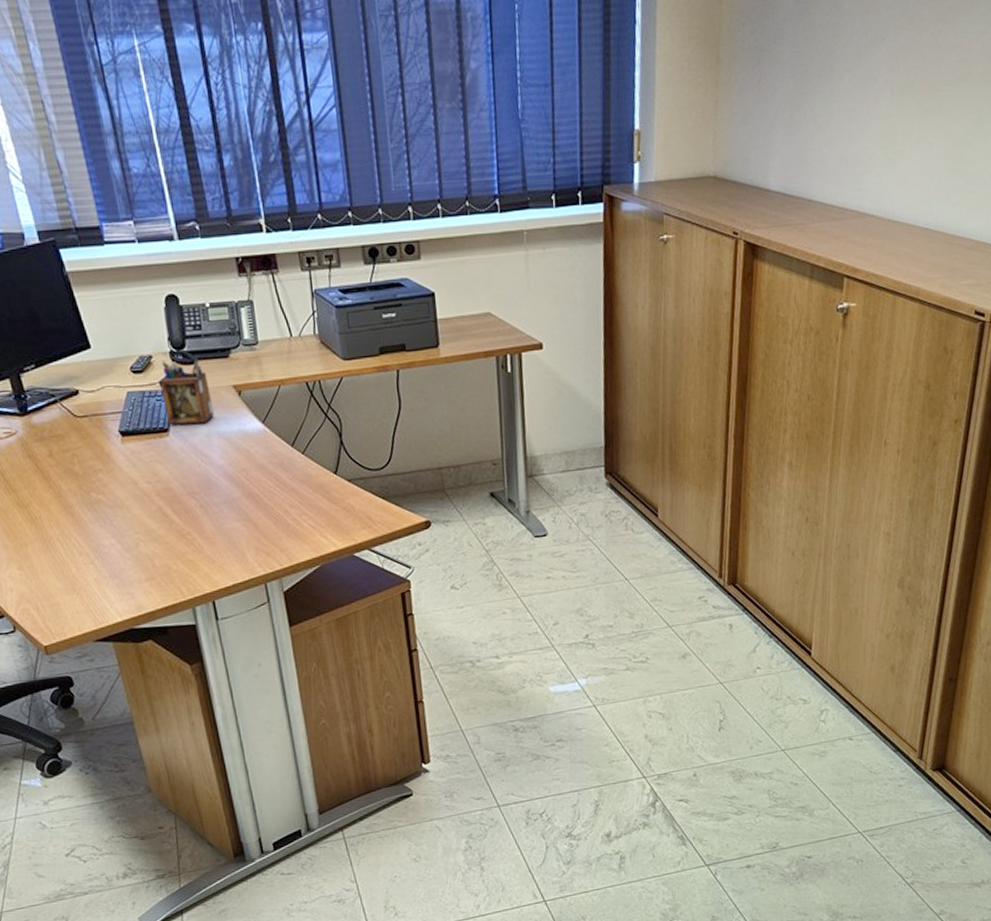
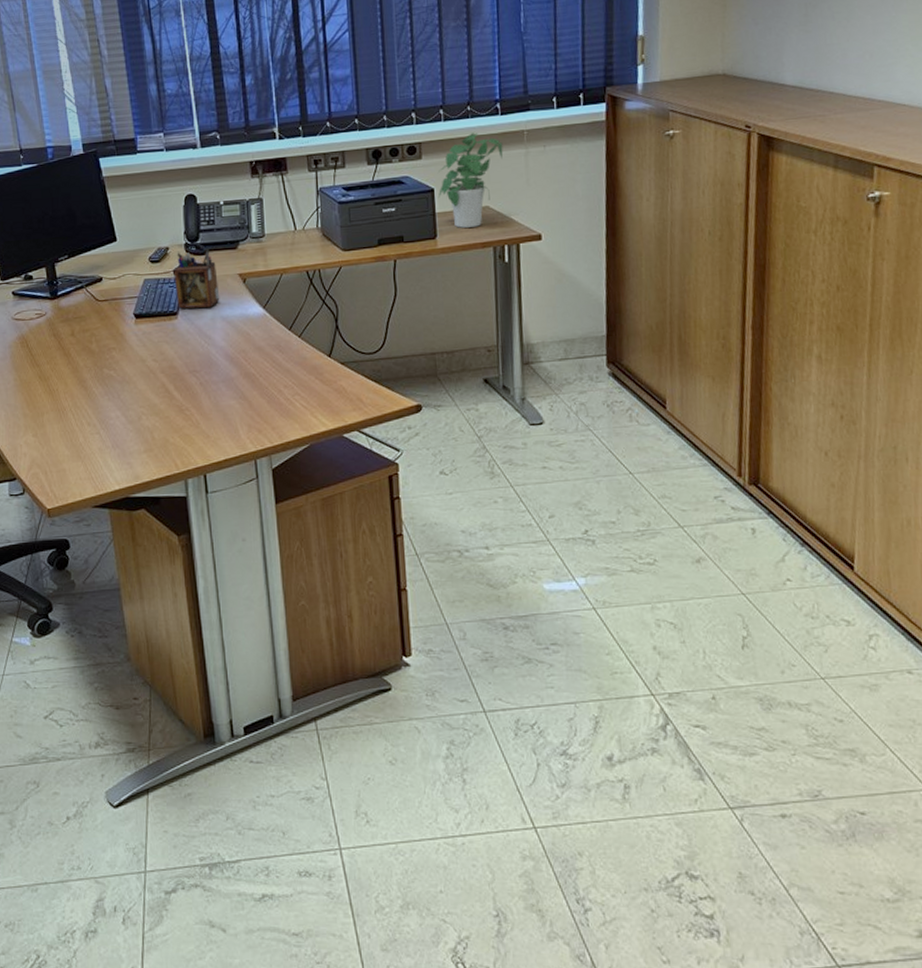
potted plant: none [438,231,504,336] -> present [437,132,503,228]

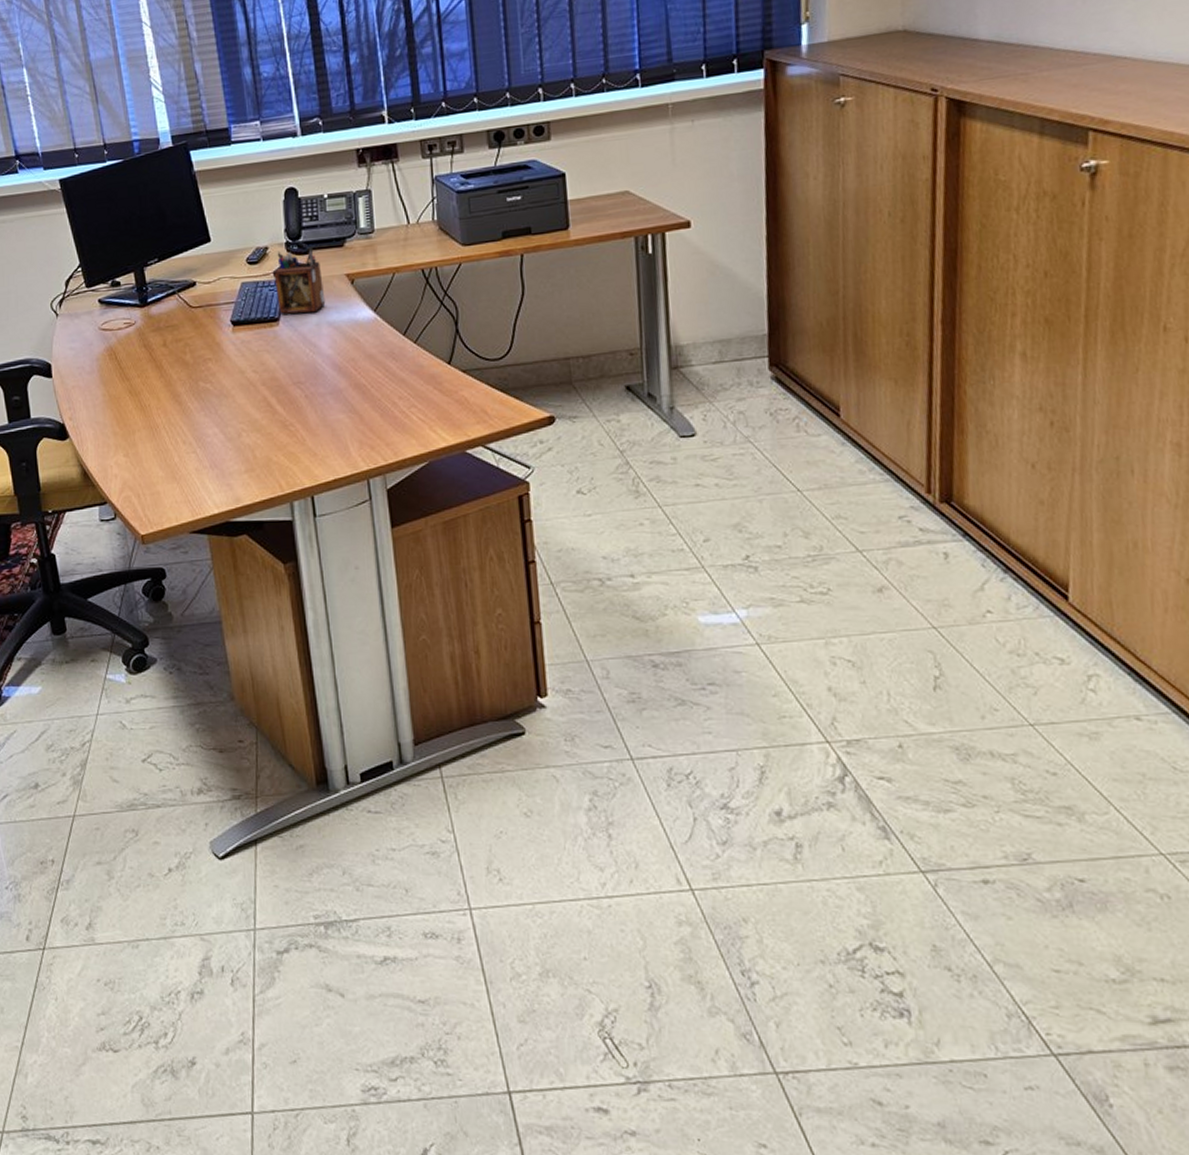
potted plant: present [437,132,503,228] -> none [569,108,645,217]

